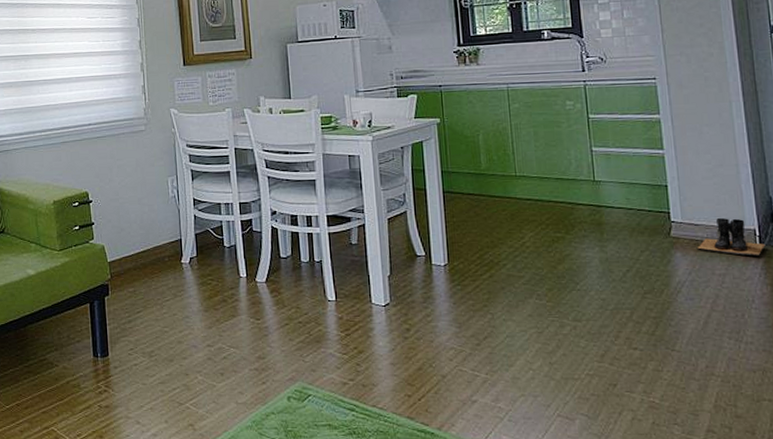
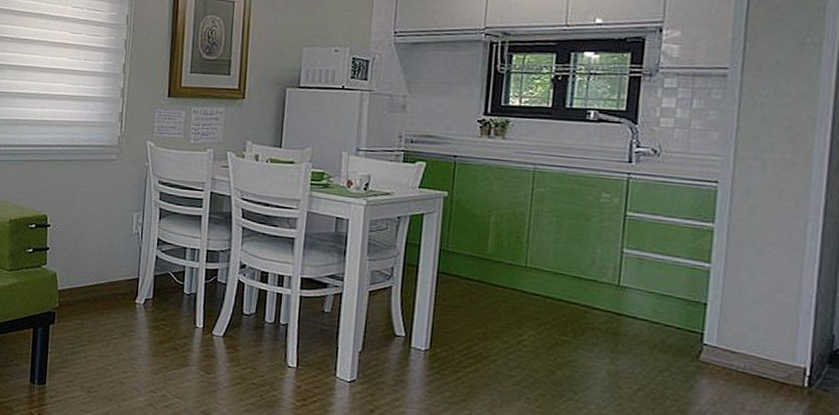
boots: present [696,218,766,257] -> none [728,349,815,399]

